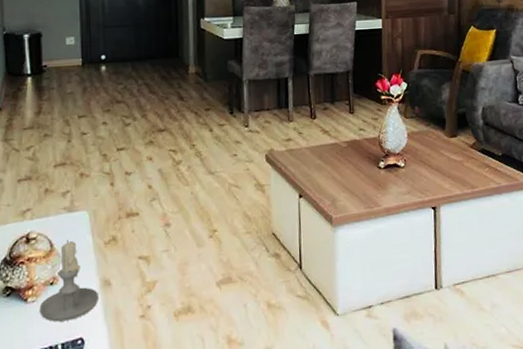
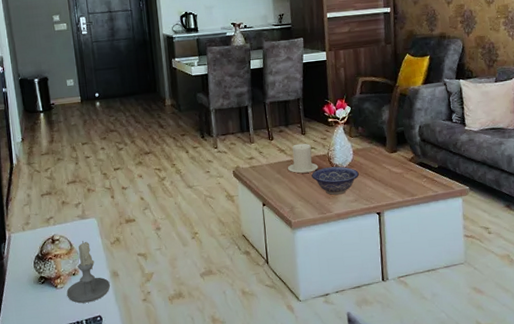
candle: none [330,123,367,160] -> present [287,143,318,174]
decorative bowl: none [359,152,413,186] -> present [311,166,359,195]

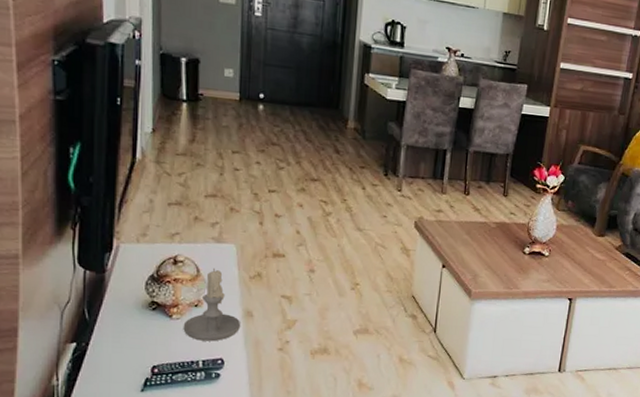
candle: present [287,143,318,174] -> none [479,205,515,240]
decorative bowl: present [311,166,359,195] -> none [504,238,558,271]

